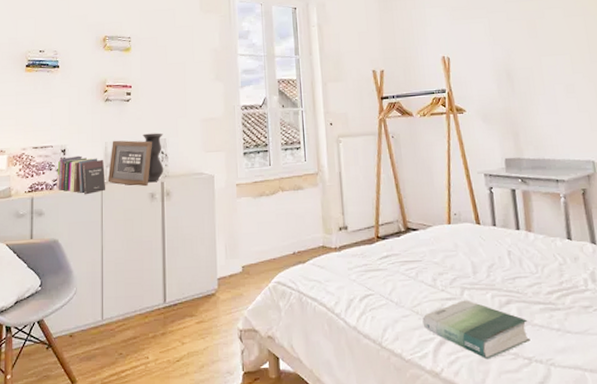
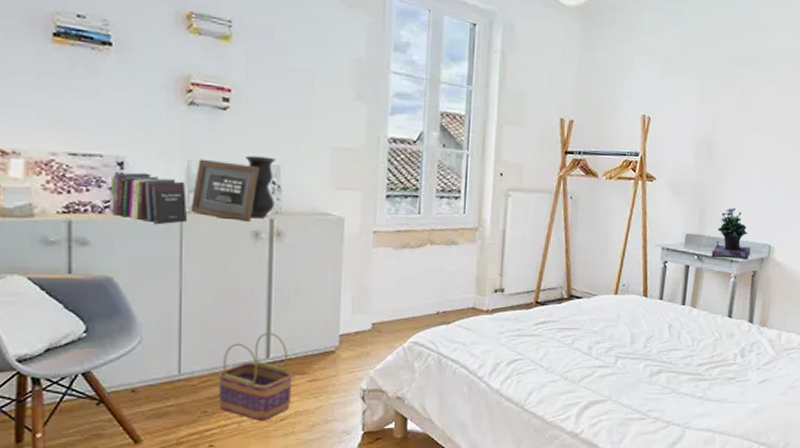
basket: none [130,279,185,361] -> present [218,333,293,420]
book: present [422,300,531,360] -> none [570,368,674,423]
potted flower: none [534,128,575,180] -> present [711,208,751,259]

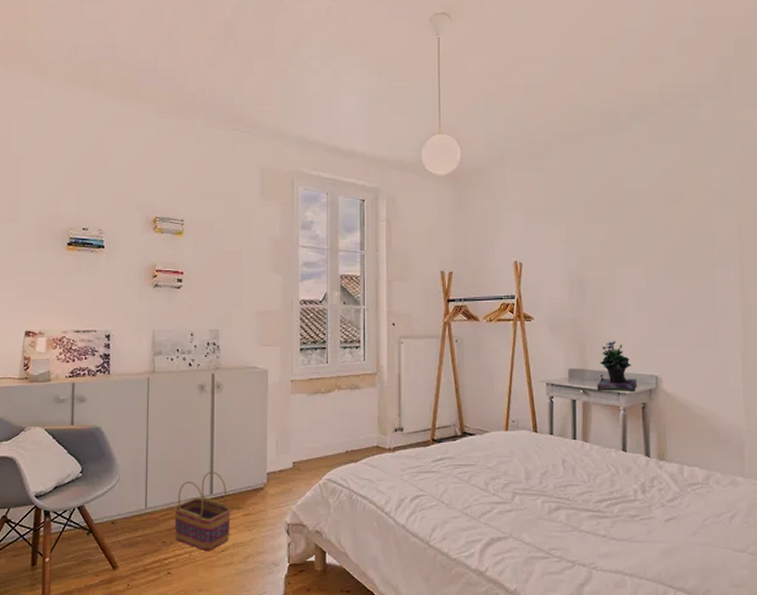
books: present [110,172,188,225] -> none [100,342,153,383]
picture frame: present [190,159,259,223] -> none [154,328,203,378]
vase: present [245,155,276,219] -> none [193,323,216,374]

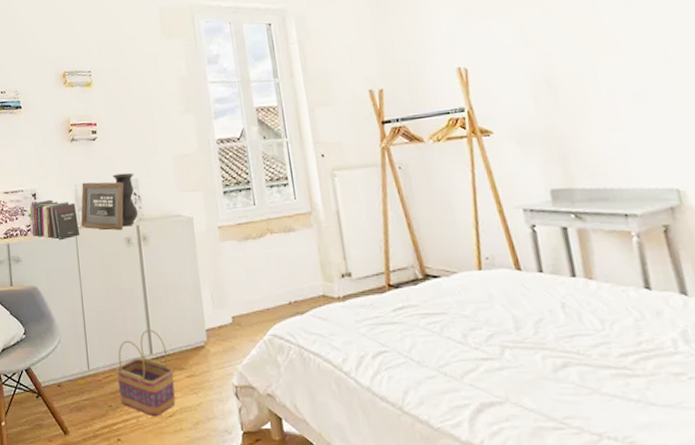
books: none [100,342,153,383] -> present [29,199,80,241]
picture frame: none [154,328,203,378] -> present [81,182,124,231]
vase: none [193,323,216,374] -> present [112,172,138,227]
potted flower: present [597,341,637,391] -> none [591,150,651,215]

